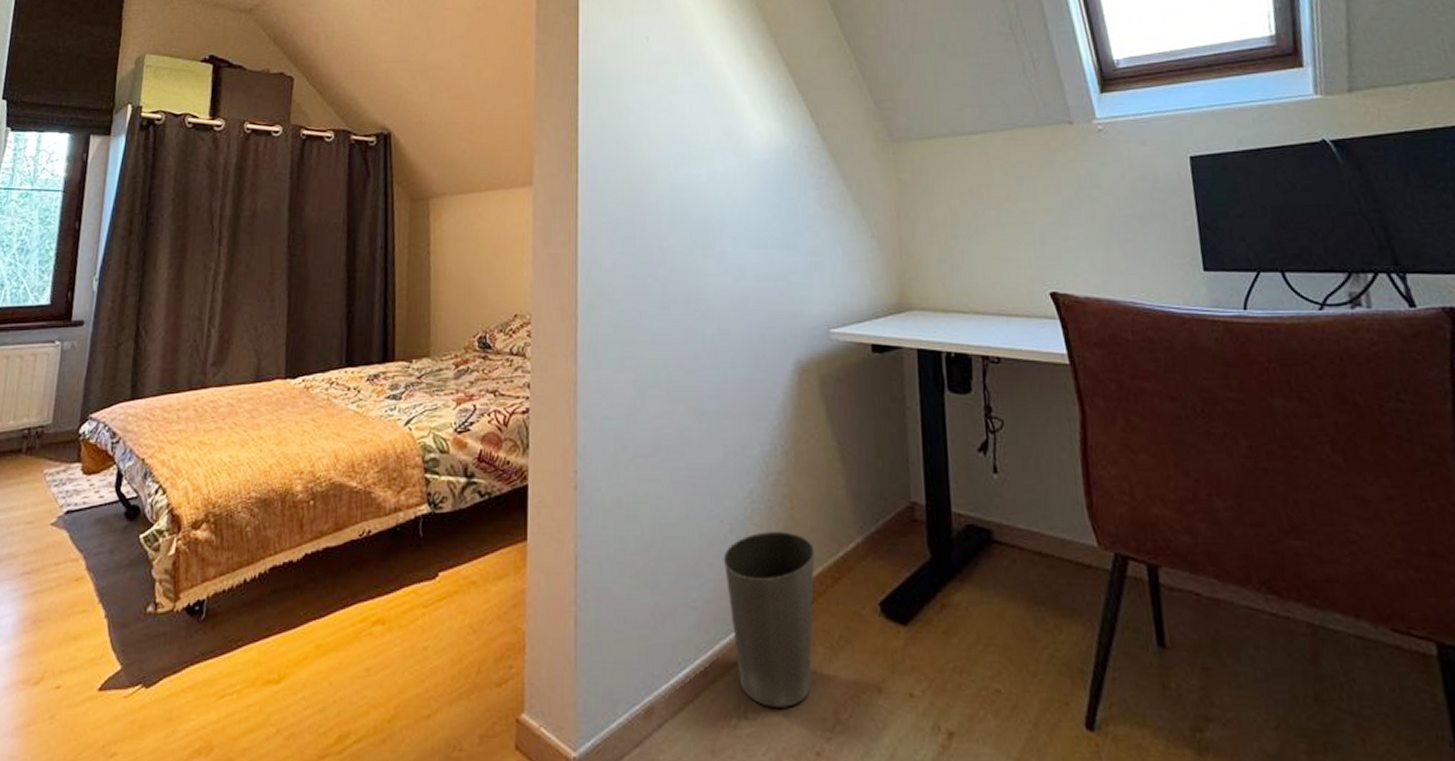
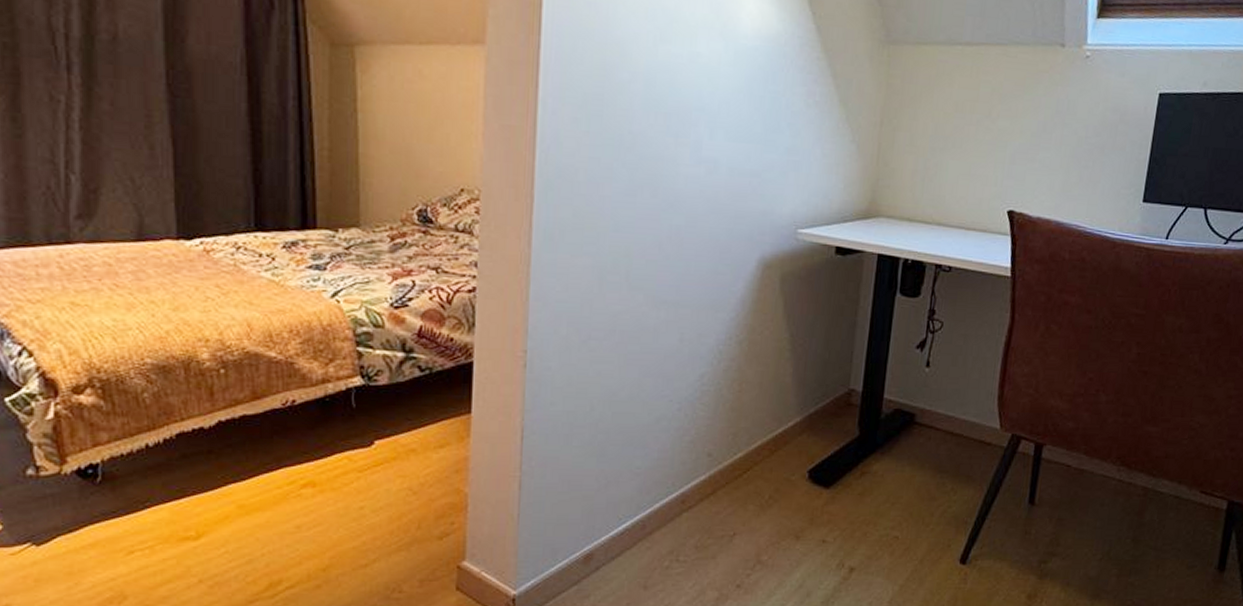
waste basket: present [723,531,816,708] -> none [669,410,758,552]

